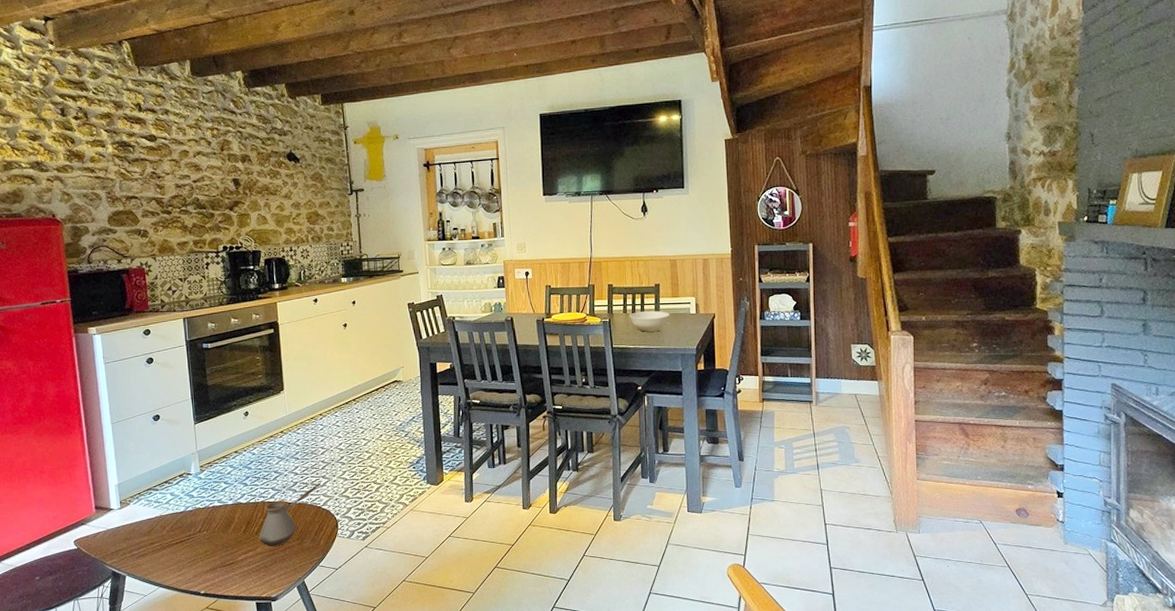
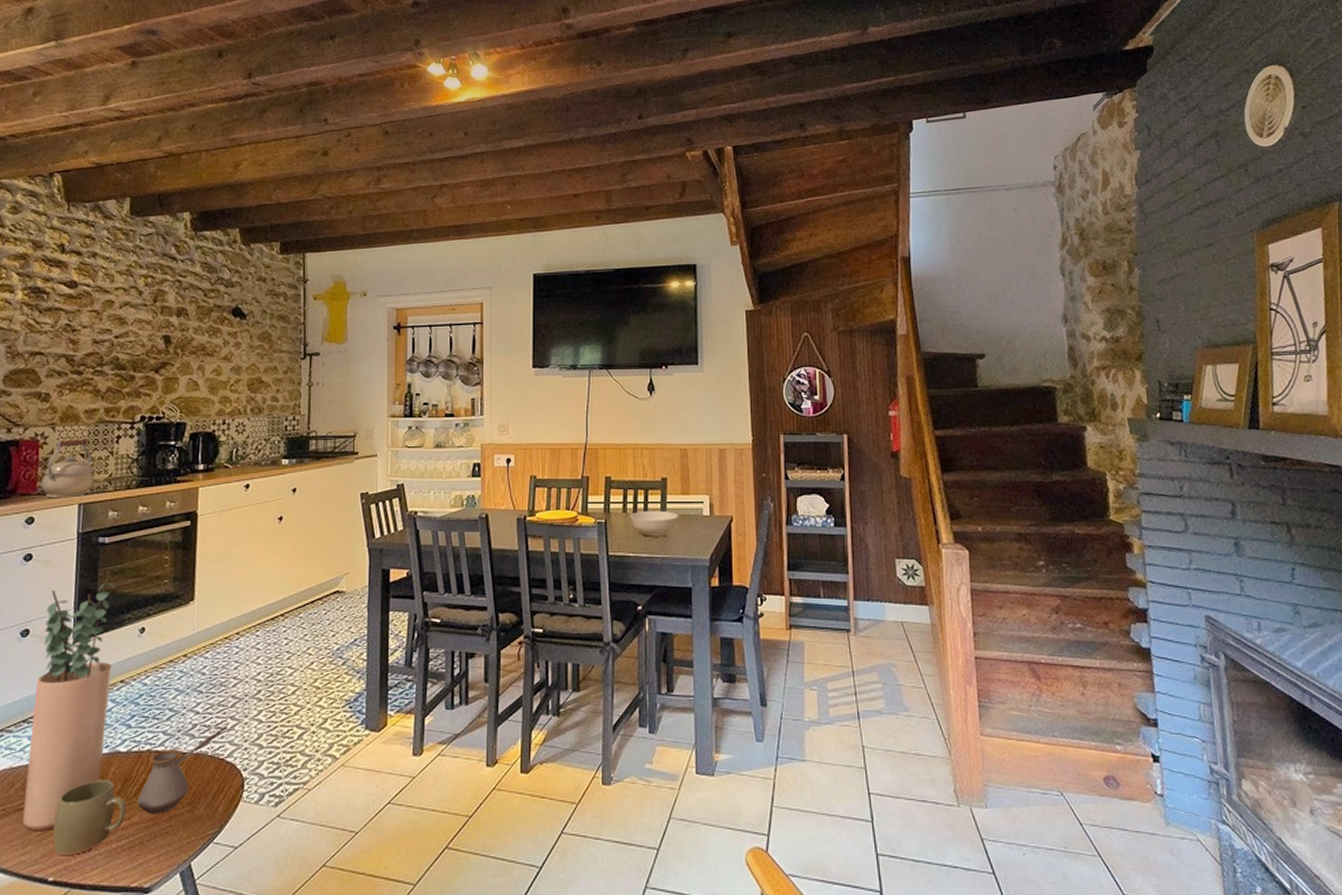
kettle: none [150,266,194,314] -> present [40,439,96,498]
vase: none [170,370,229,560] -> present [22,572,115,832]
mug: none [198,522,252,577] -> present [52,779,127,857]

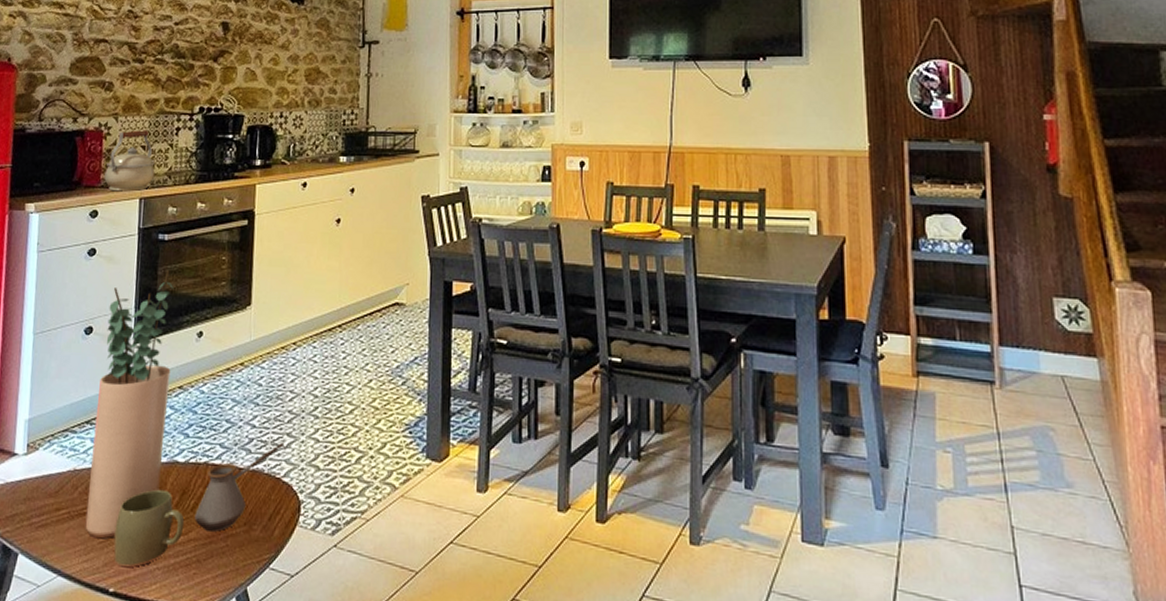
bowl: present [630,510,679,537] -> none [722,226,781,258]

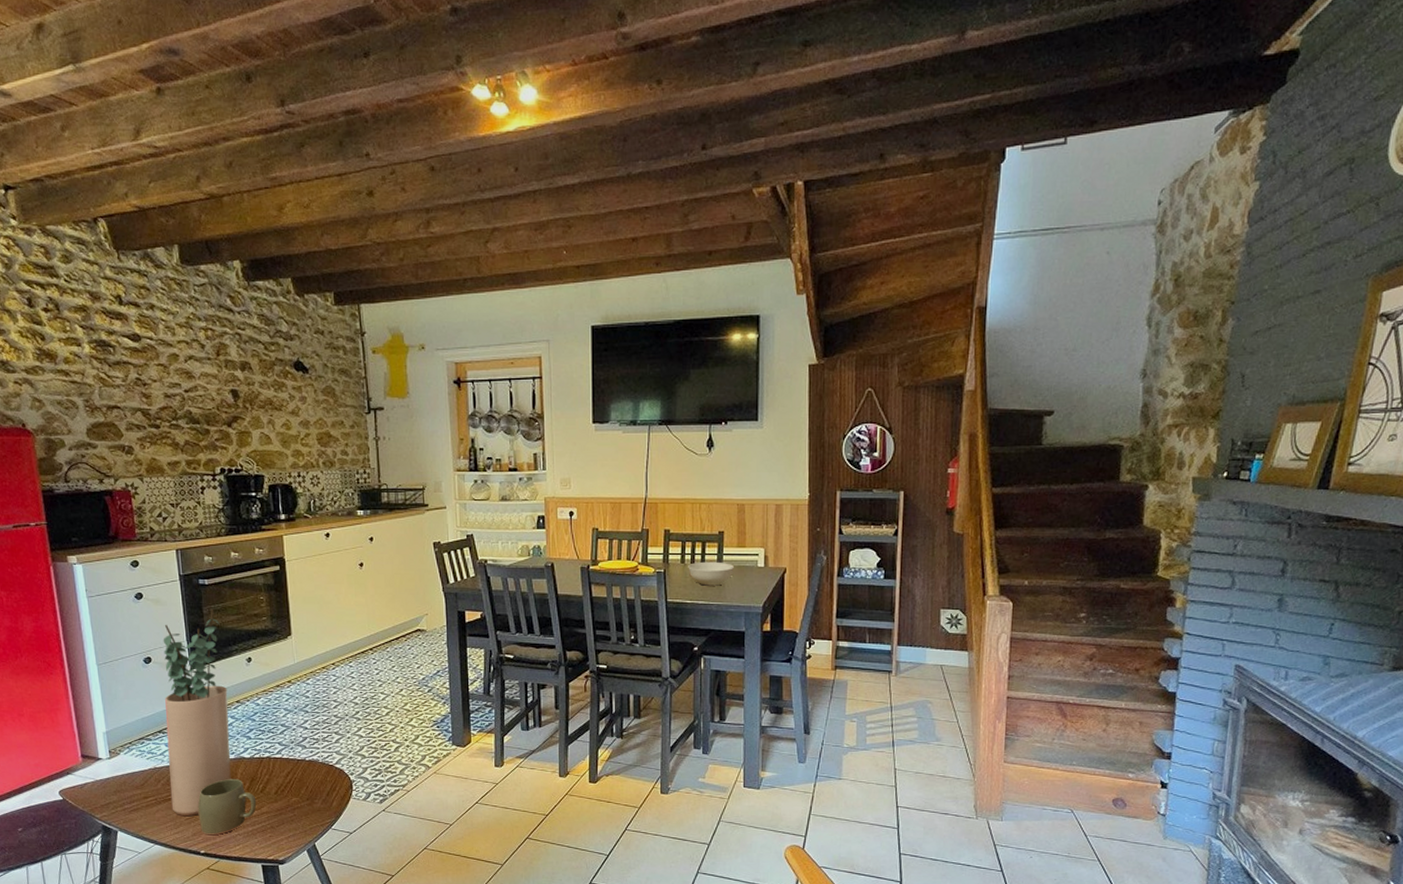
kettle: present [103,130,156,192] -> none [138,489,187,544]
coffee pot: present [195,442,286,532] -> none [264,738,335,806]
bowl: none [722,226,781,258] -> present [688,561,735,586]

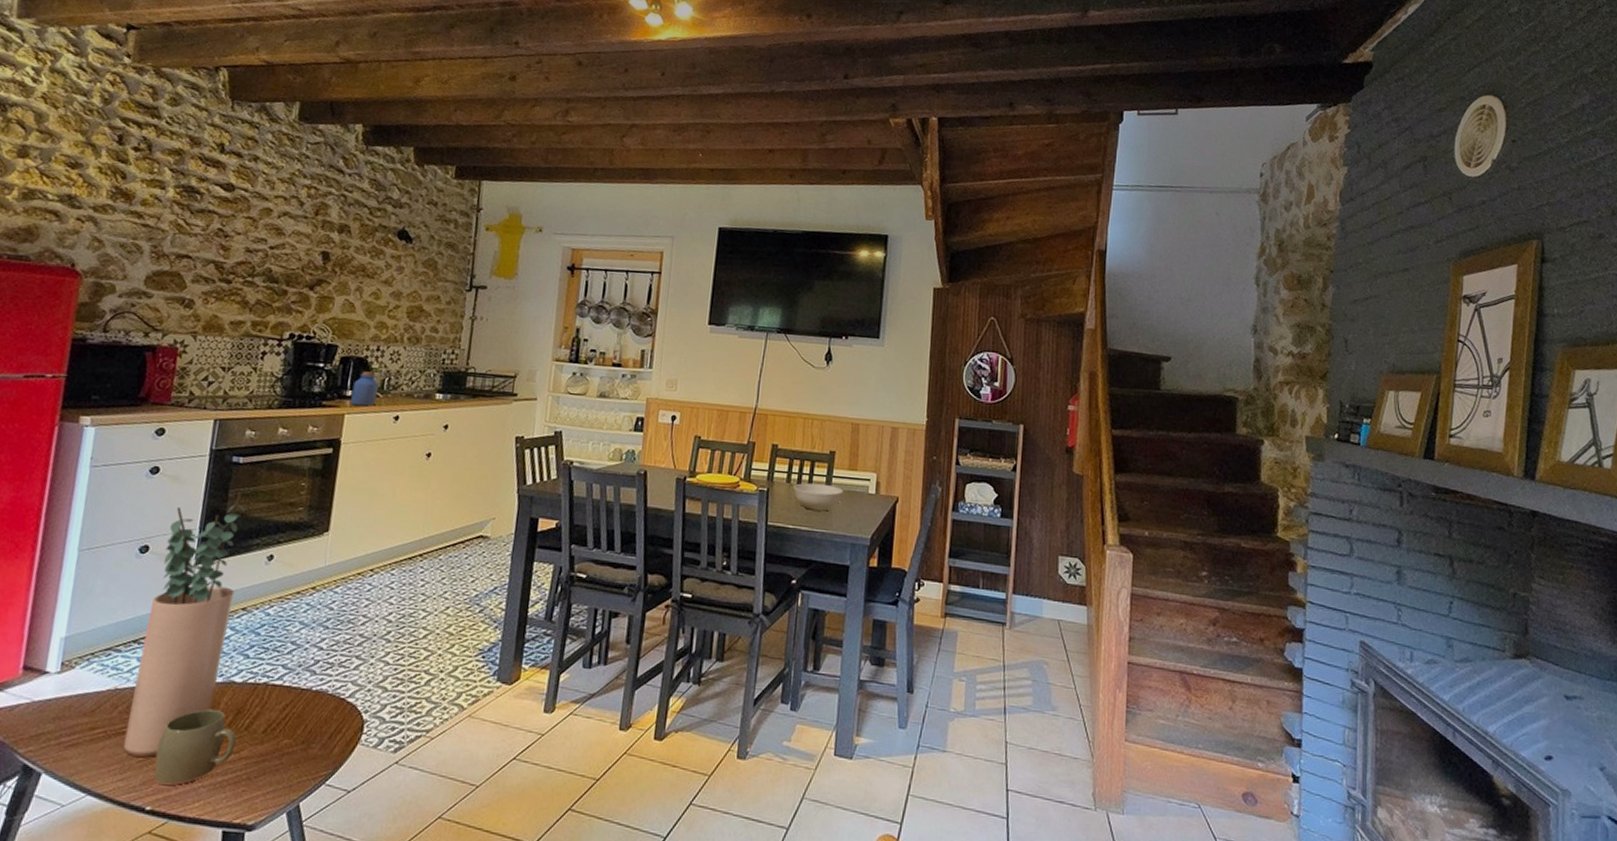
jar: none [284,496,307,527] -> present [349,371,379,407]

